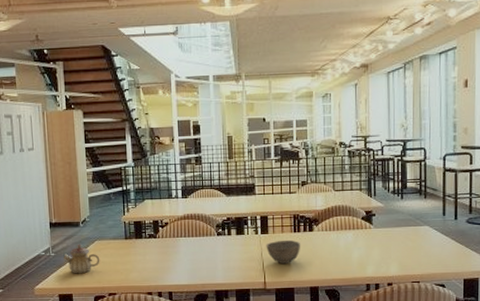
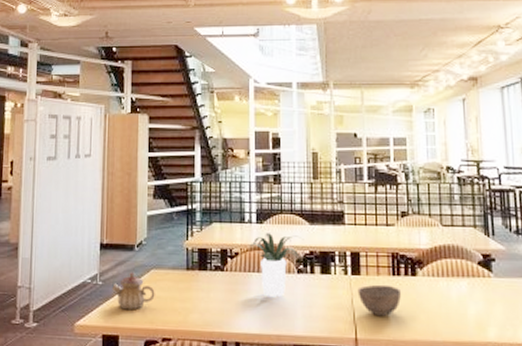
potted plant: none [176,205,222,255] -> present [249,233,304,297]

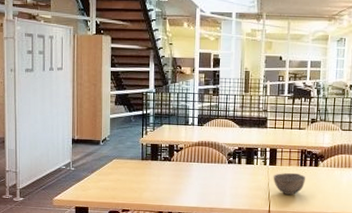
teapot: present [112,272,155,311] -> none [83,161,117,189]
potted plant: present [249,233,304,297] -> none [191,133,235,181]

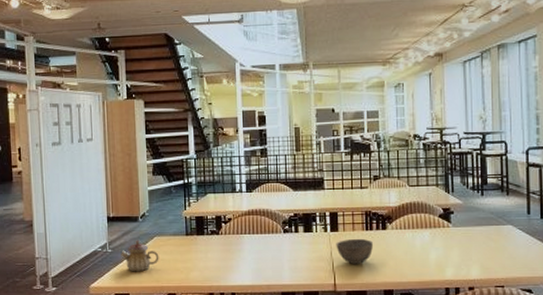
teapot: none [83,161,117,189] -> present [121,240,159,272]

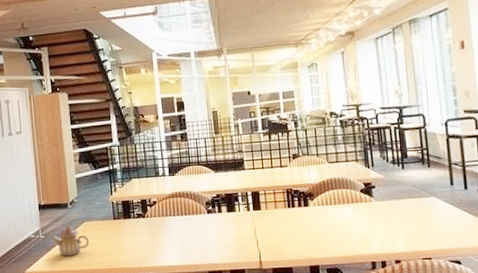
bowl: present [336,238,373,265] -> none [259,216,296,242]

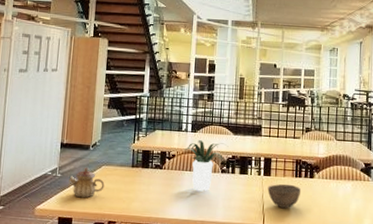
potted plant: none [164,183,211,234] -> present [184,140,229,191]
bowl: none [259,216,296,242] -> present [267,184,301,209]

